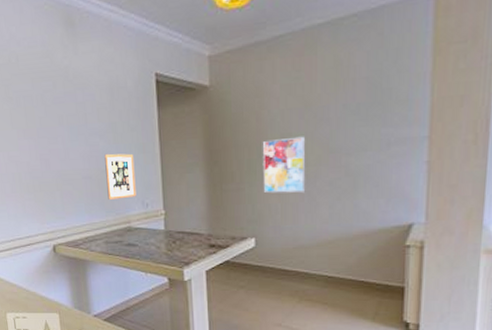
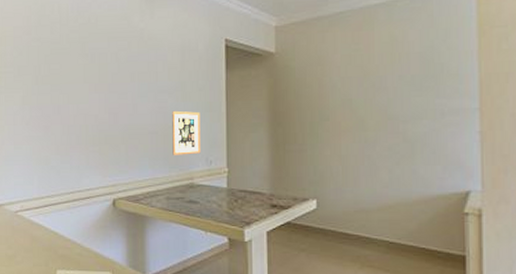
wall art: present [262,136,306,194] -> none [324,103,366,157]

